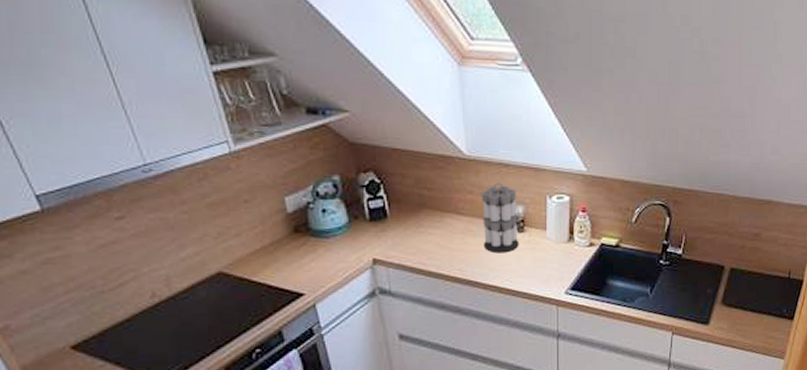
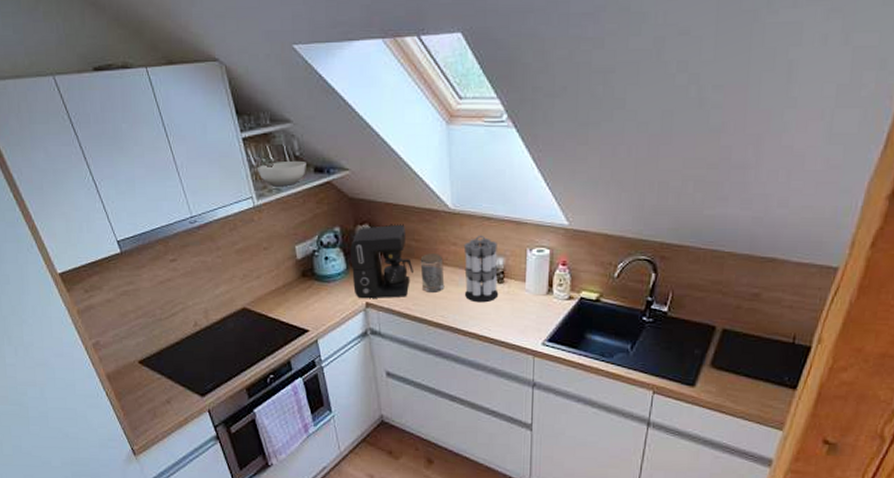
bowl: none [232,99,297,130] -> present [256,160,306,187]
coffee maker: none [353,171,426,254] -> present [350,224,413,298]
jar: none [434,203,462,245] -> present [420,254,445,292]

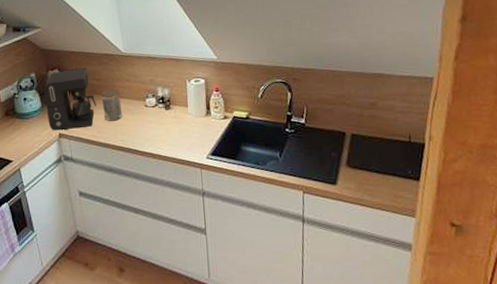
spice rack: present [463,235,499,303] -> none [135,71,167,127]

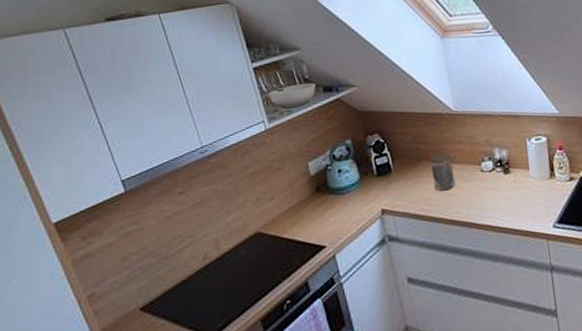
coffee maker: present [44,67,96,130] -> none [362,130,425,206]

